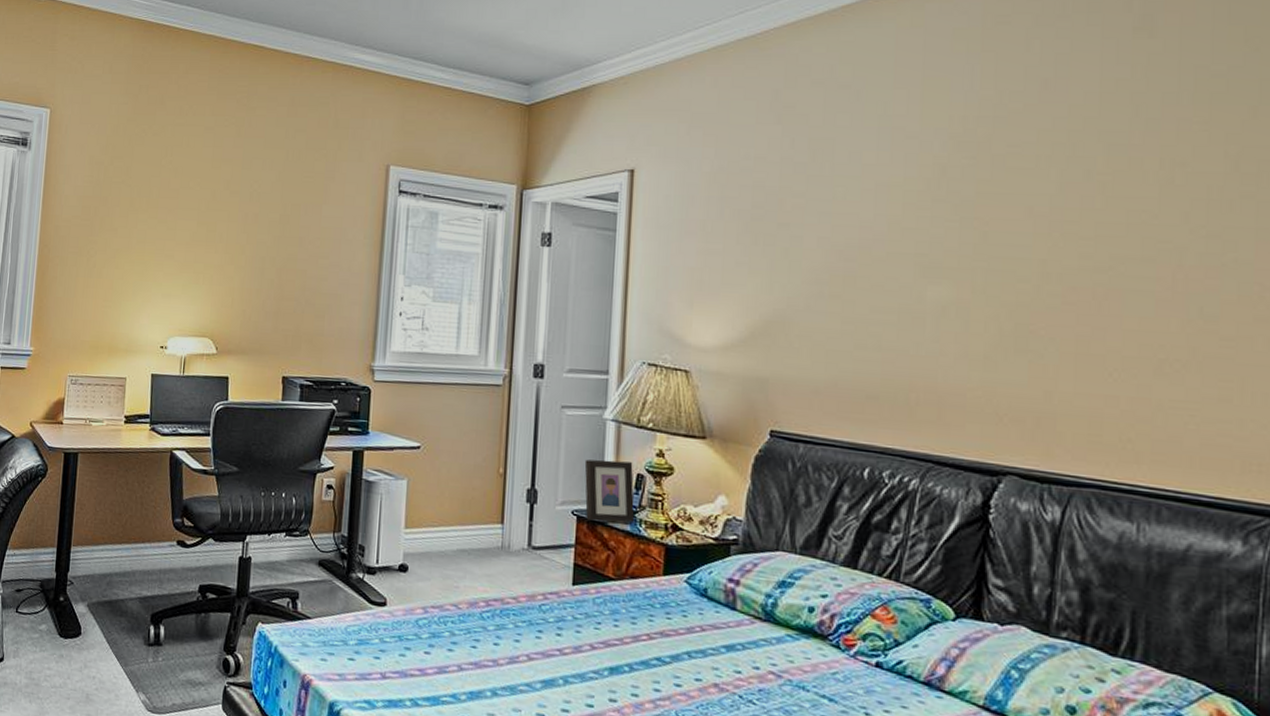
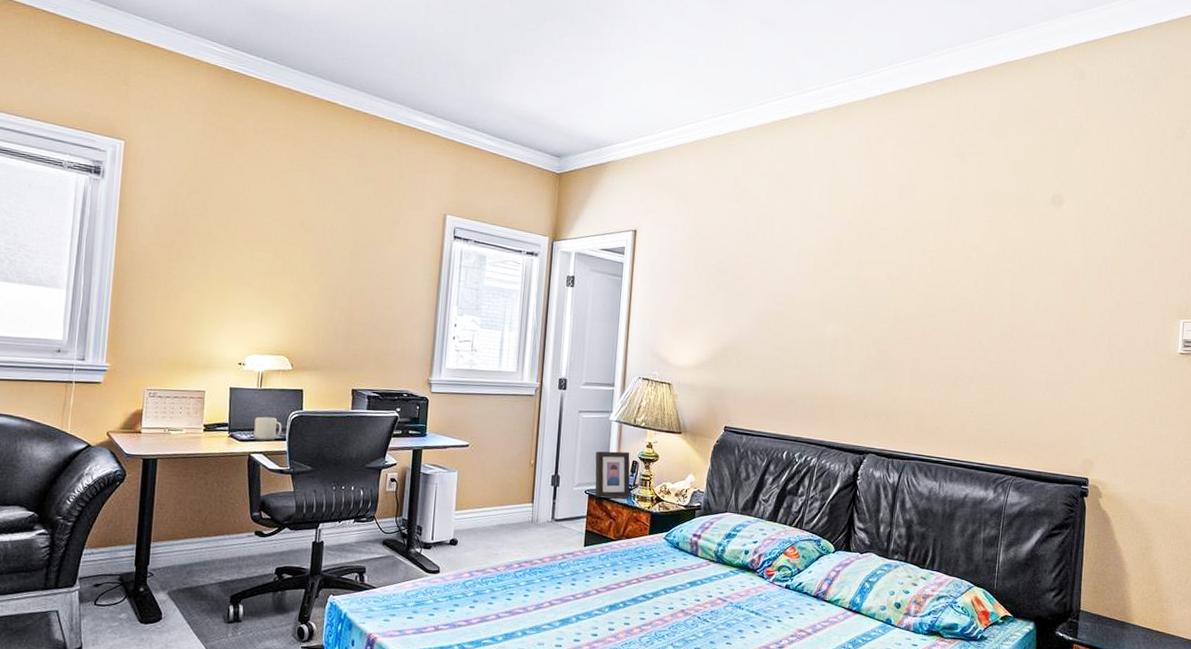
mug: none [175,407,206,437] -> present [253,416,282,442]

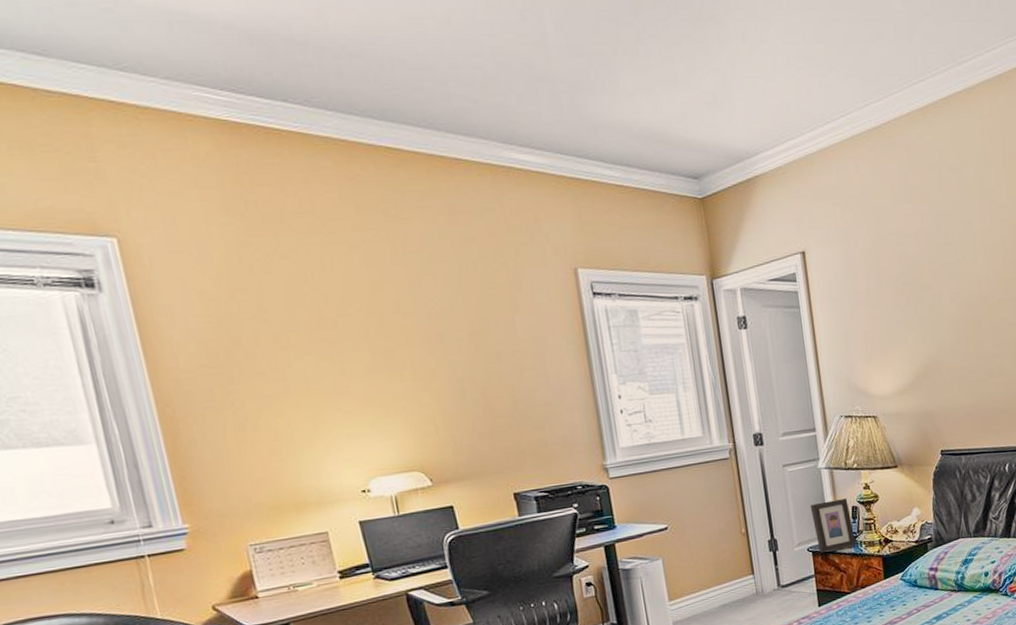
mug: present [253,416,282,442] -> none [401,544,440,576]

